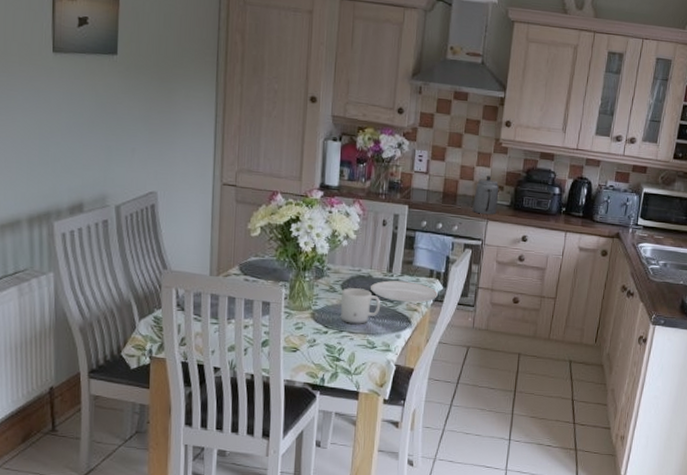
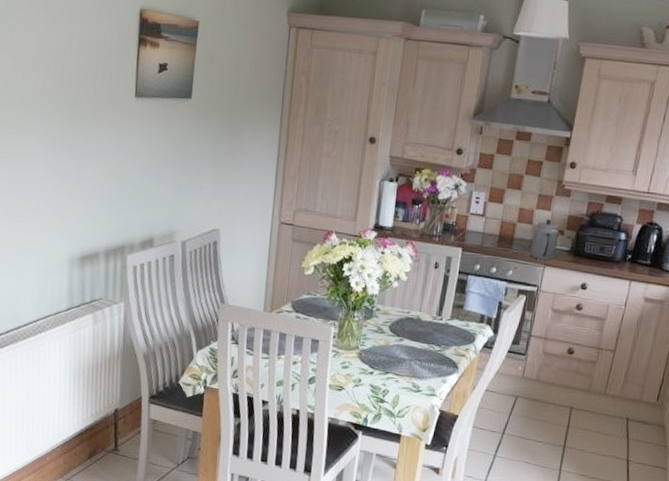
mug: present [340,287,381,324] -> none [387,329,429,367]
plate: present [371,280,438,303] -> none [419,324,488,348]

